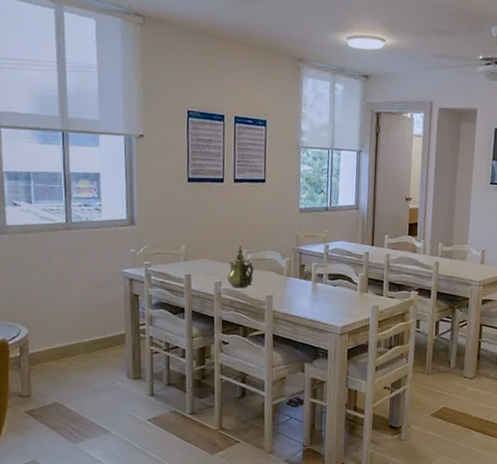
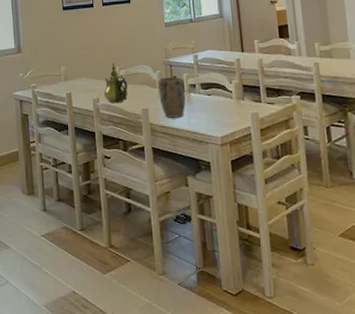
plant pot: none [285,265,312,306] -> present [158,76,186,118]

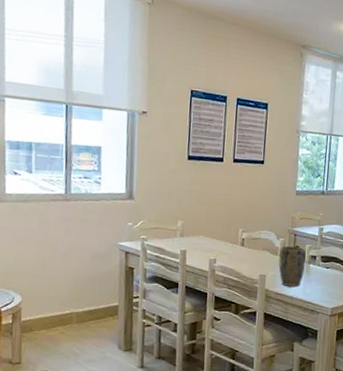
teapot: present [103,63,128,102] -> none [221,225,249,266]

